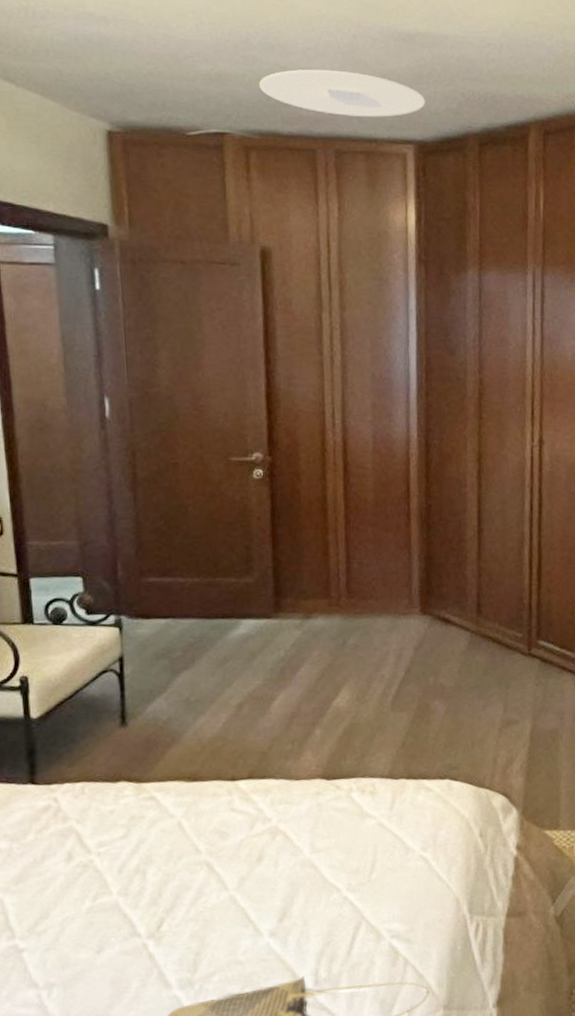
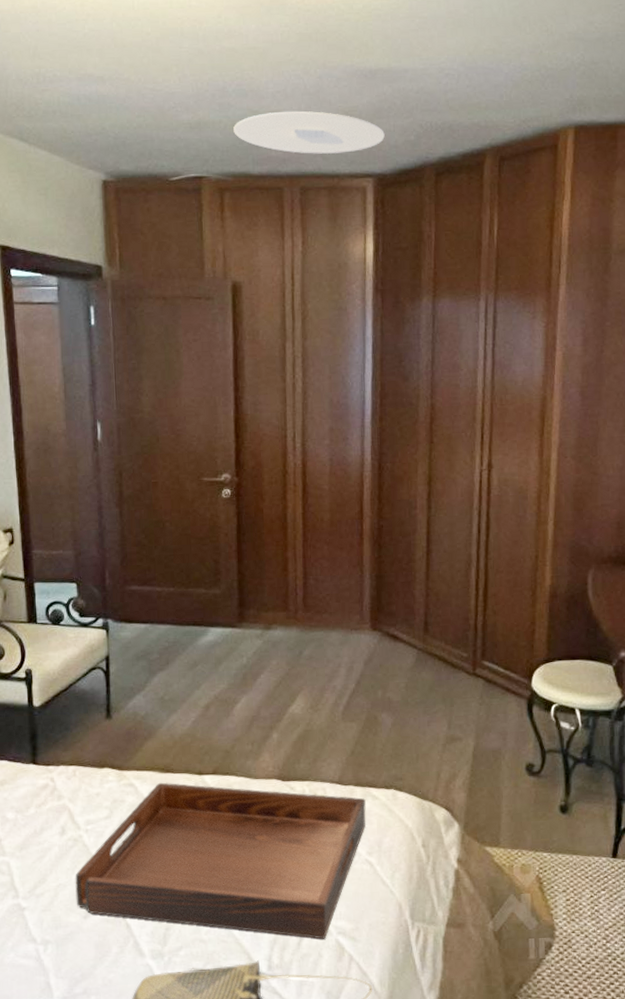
serving tray: none [85,791,420,948] -> present [75,782,367,940]

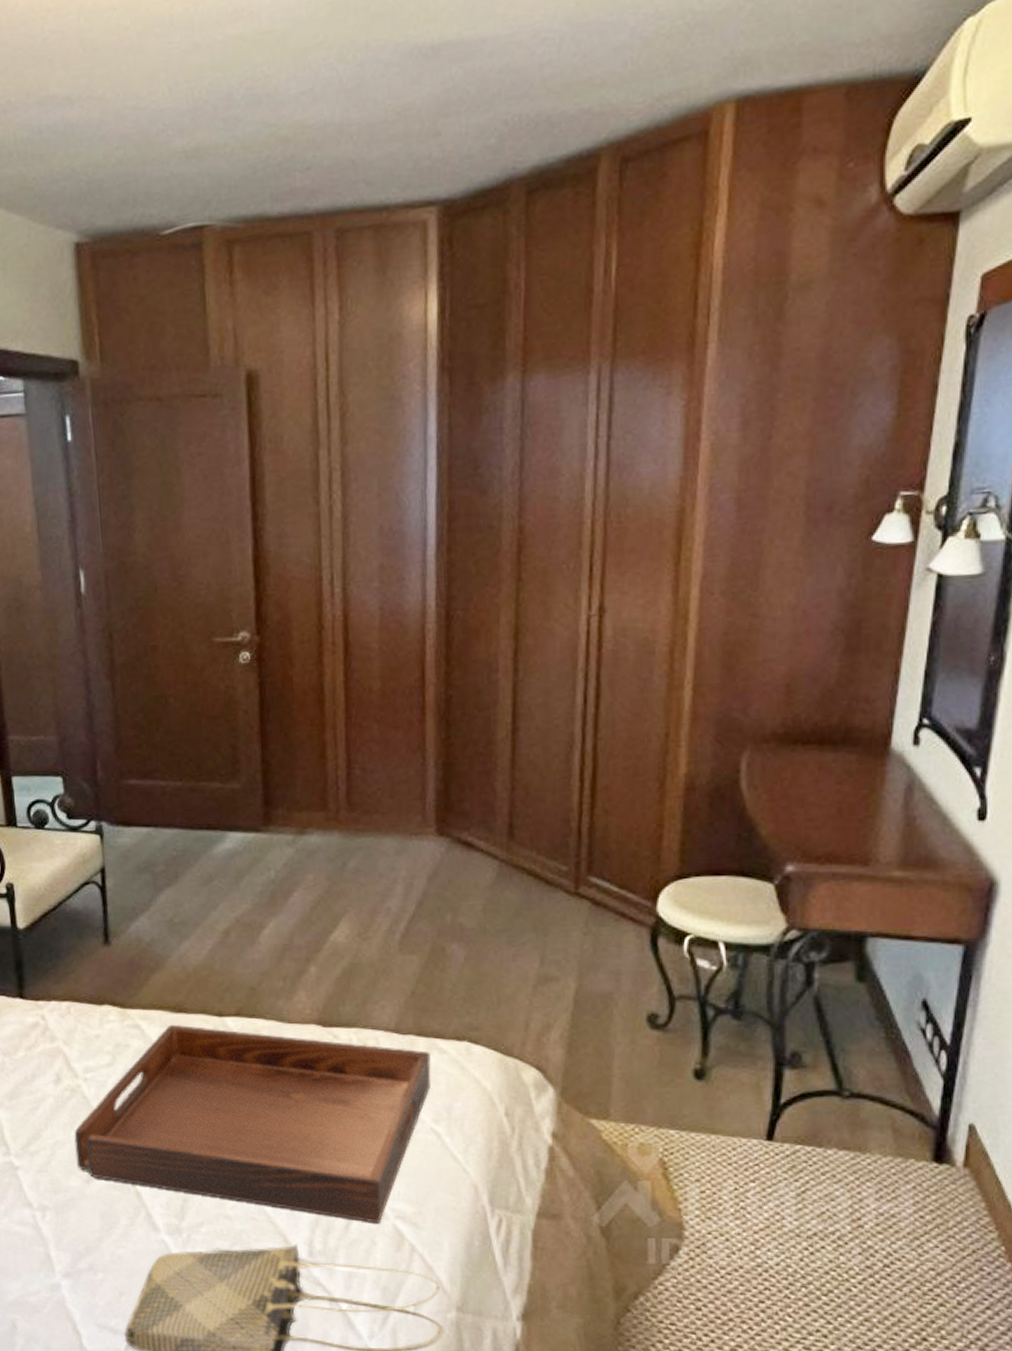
ceiling light: present [233,111,385,154] -> none [243,115,453,180]

